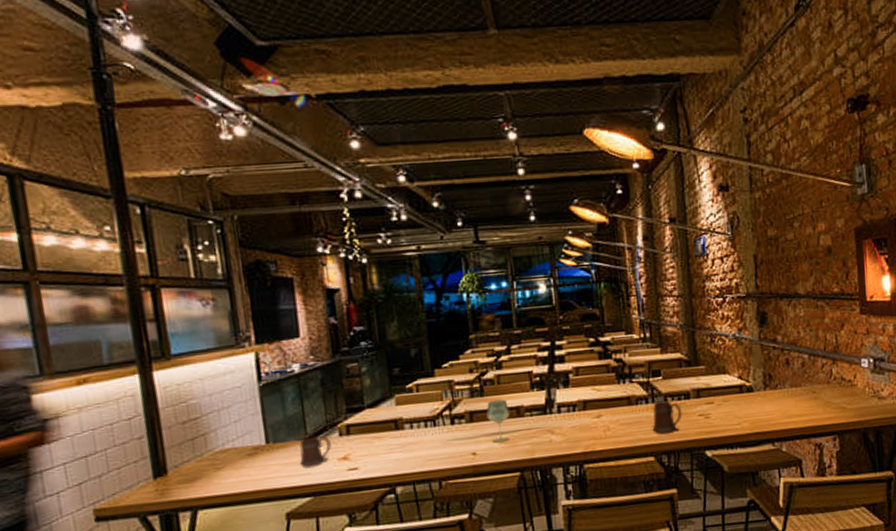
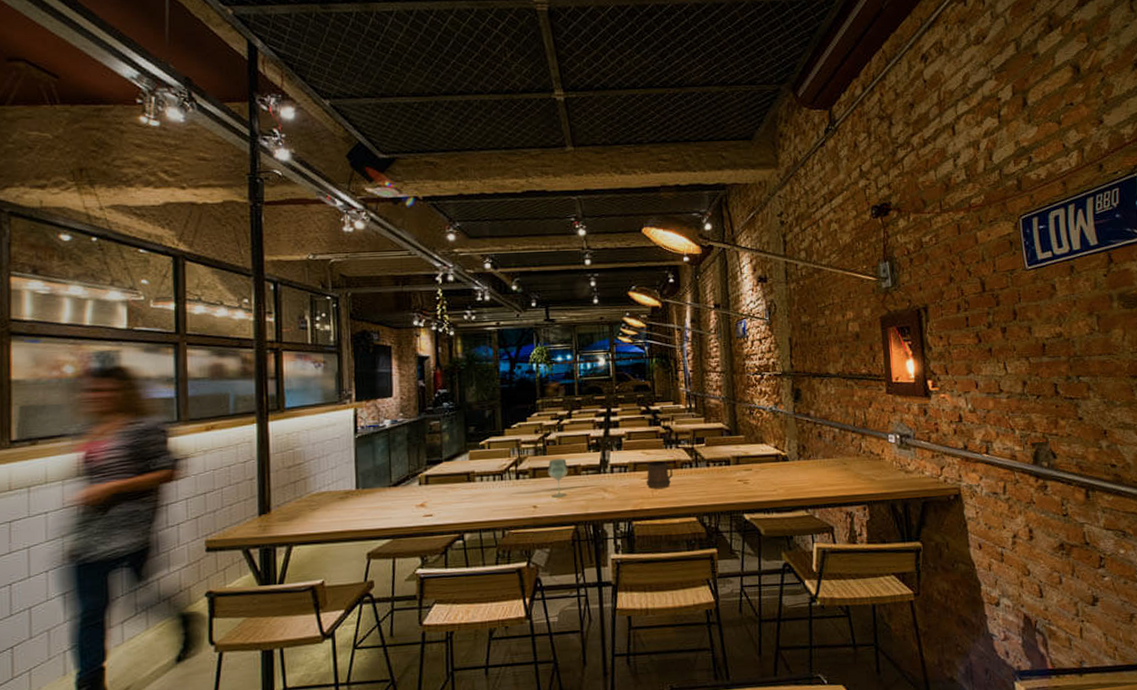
beer mug: present [299,435,333,469] -> none [384,484,412,513]
beer mug: none [598,397,627,430] -> present [647,460,673,490]
beer mug: present [653,400,682,436] -> none [696,465,723,498]

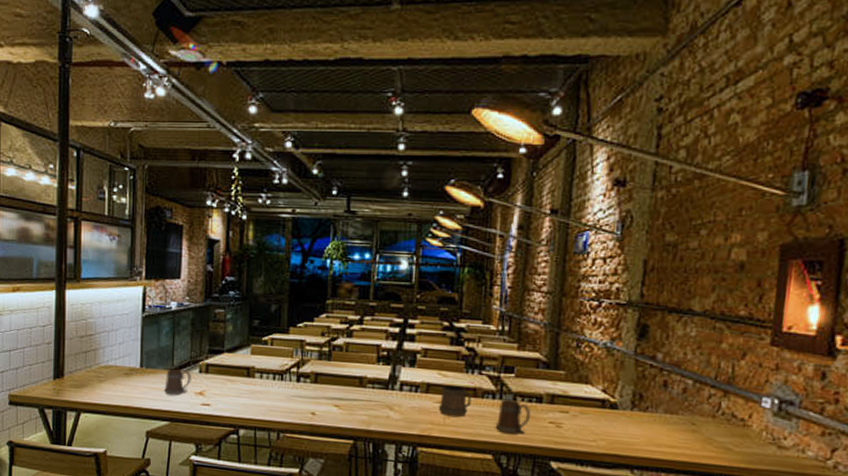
beer mug: none [384,484,412,513] -> present [164,368,192,397]
wine glass: present [548,458,569,499] -> none [330,366,353,410]
beer mug: none [696,465,723,498] -> present [496,399,531,437]

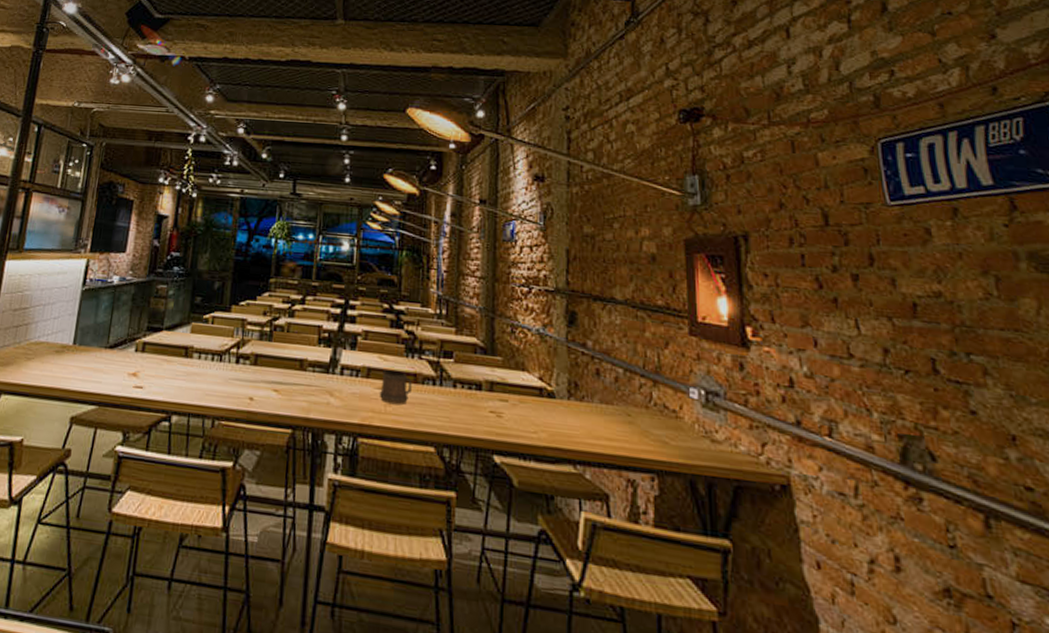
beer mug: present [164,368,192,397] -> none [95,346,127,378]
beer mug: present [496,399,531,437] -> none [437,385,472,427]

